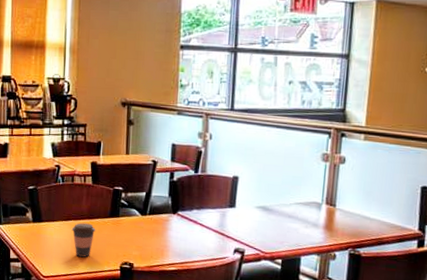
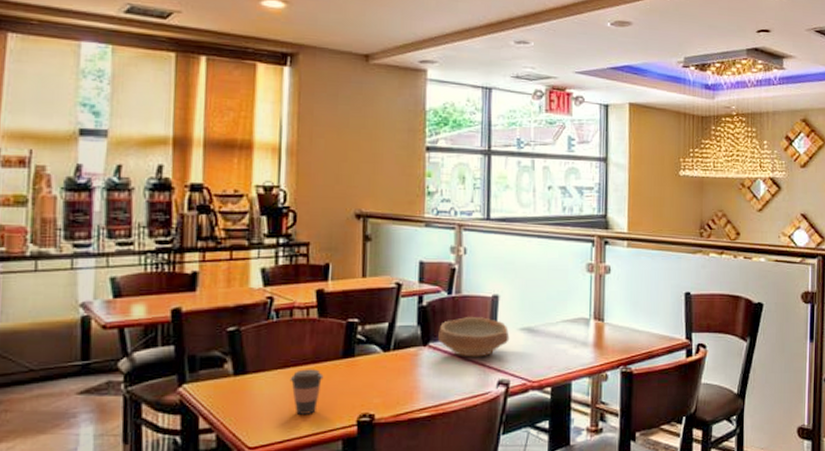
bowl: none [185,193,247,228] -> present [438,317,510,357]

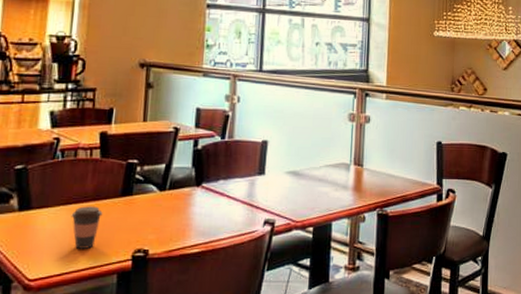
bowl: present [438,317,510,357] -> none [211,160,277,198]

